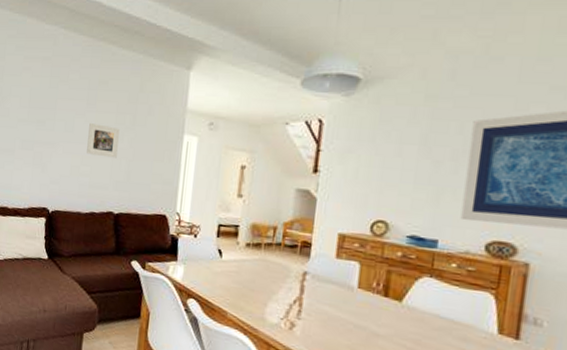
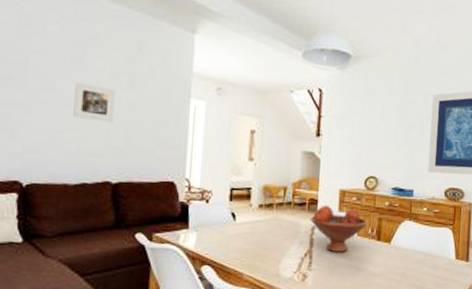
fruit bowl: none [301,249,373,305] -> present [310,205,368,252]

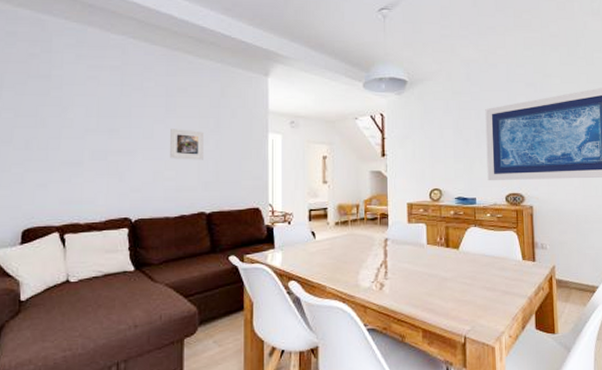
fruit bowl: present [310,205,368,252] -> none [382,218,437,261]

